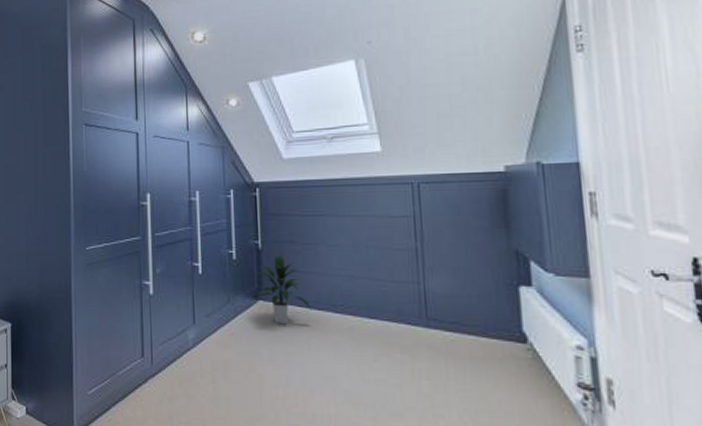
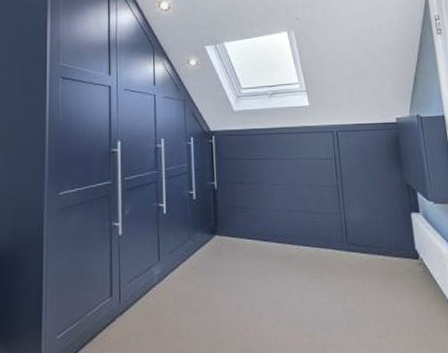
indoor plant: present [256,254,312,323] -> none [213,193,259,255]

